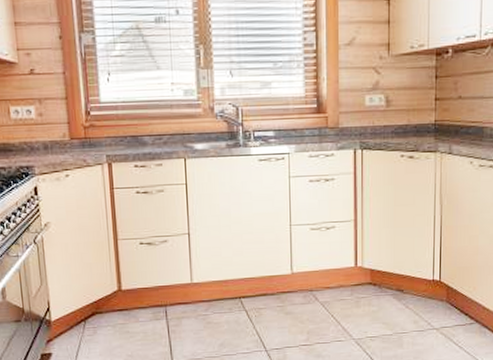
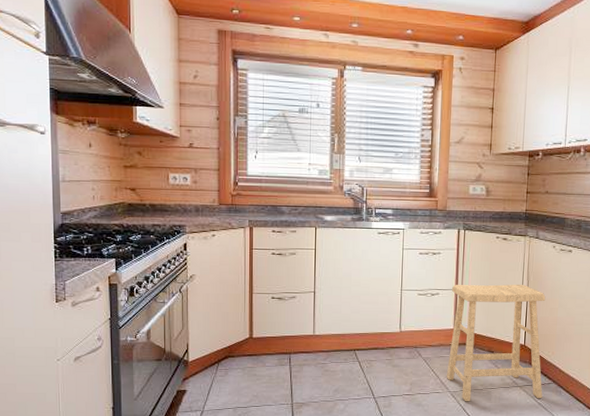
stool: none [348,210,464,350] -> present [446,284,546,402]

